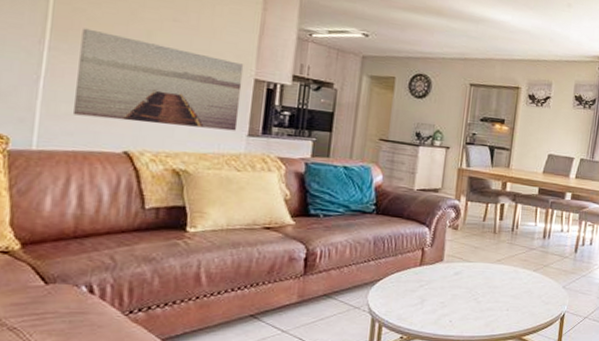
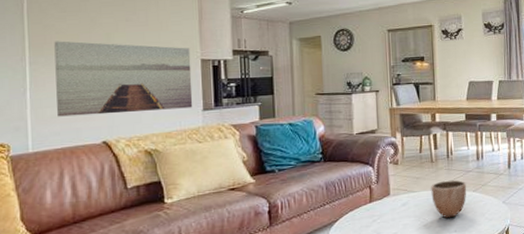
decorative bowl: none [487,255,528,296] -> present [431,180,467,219]

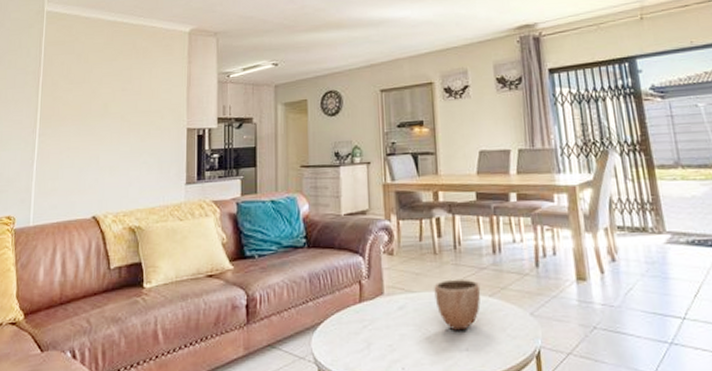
wall art: present [54,41,193,117] -> none [57,112,178,190]

